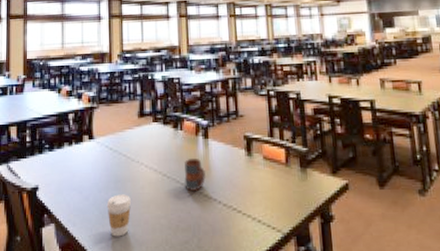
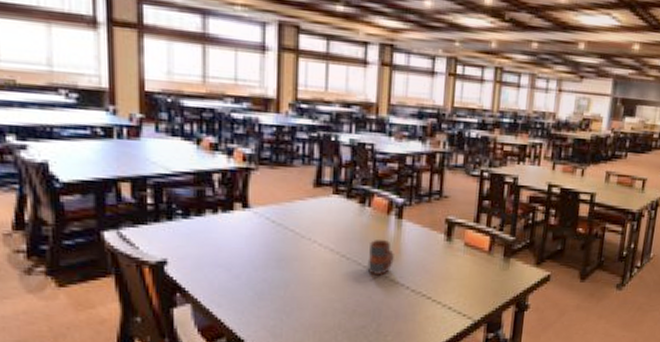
coffee cup: present [106,194,132,237] -> none [264,274,299,320]

